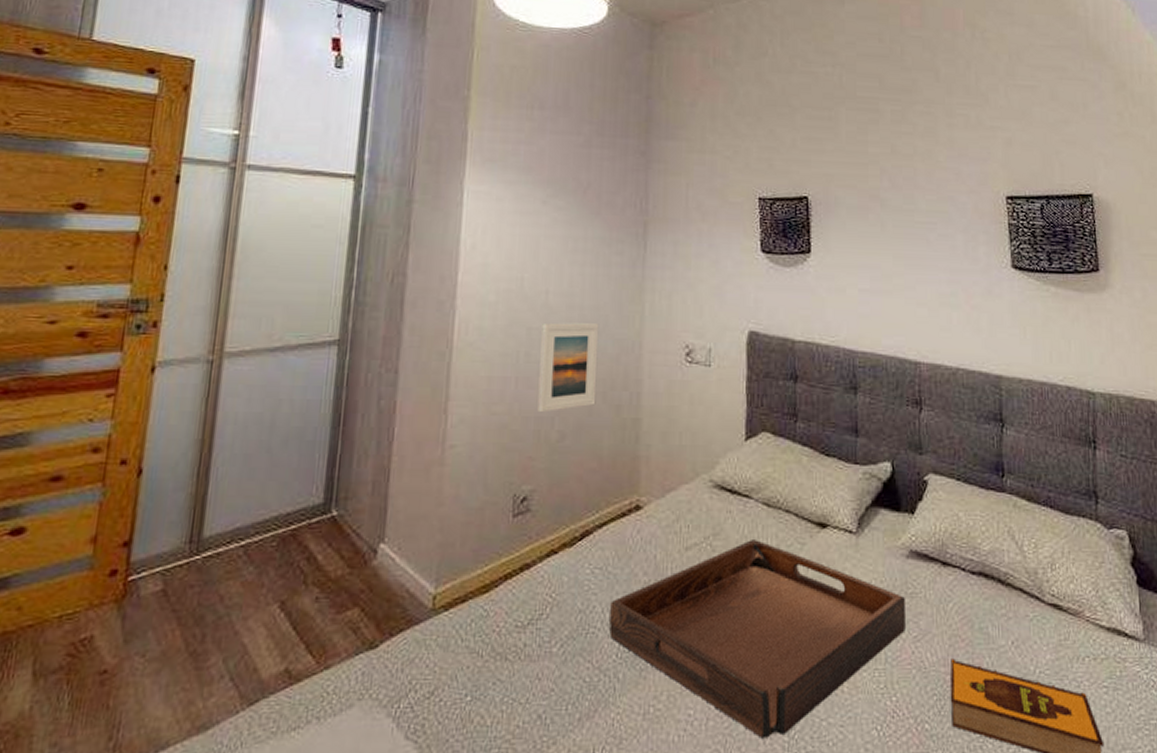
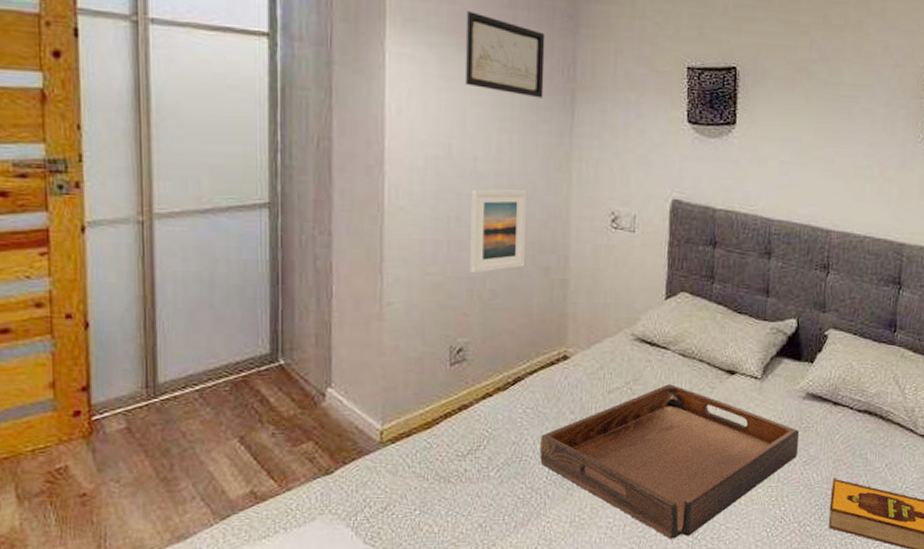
wall art: none [539,151,618,231] -> present [464,11,545,98]

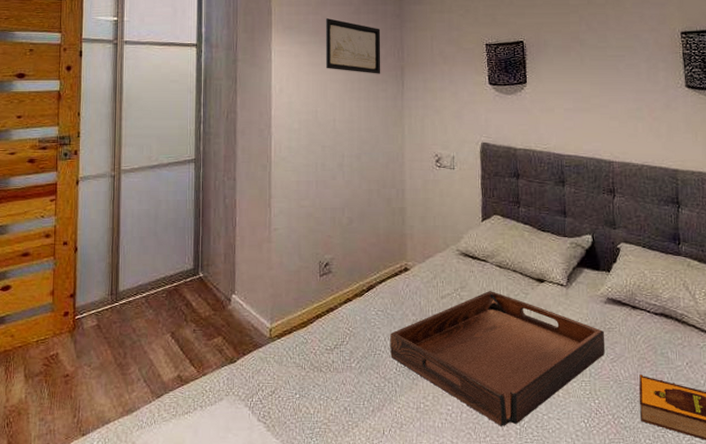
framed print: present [470,189,528,274] -> none [332,141,373,205]

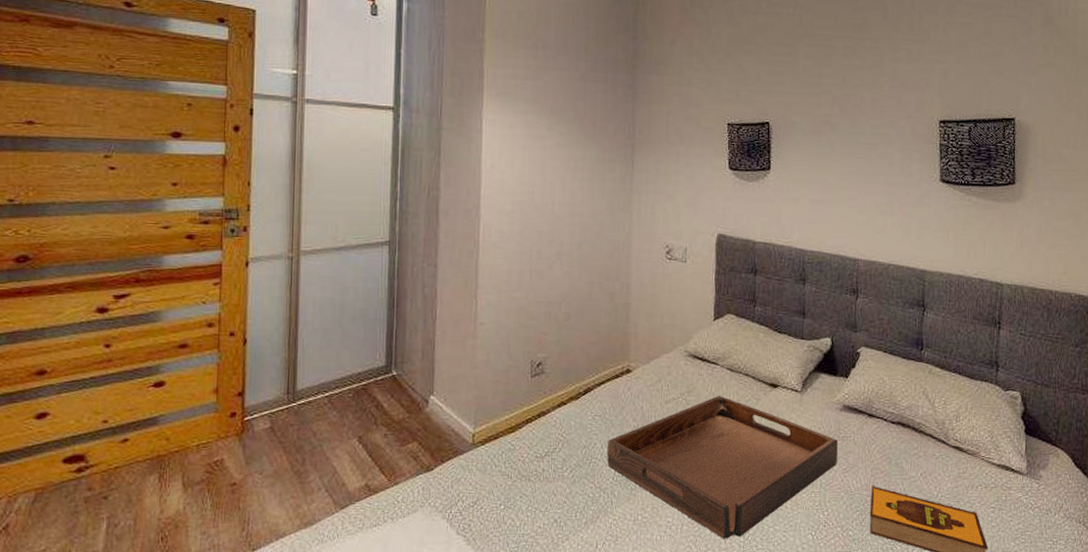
wall art: present [325,18,381,74] -> none [545,85,610,152]

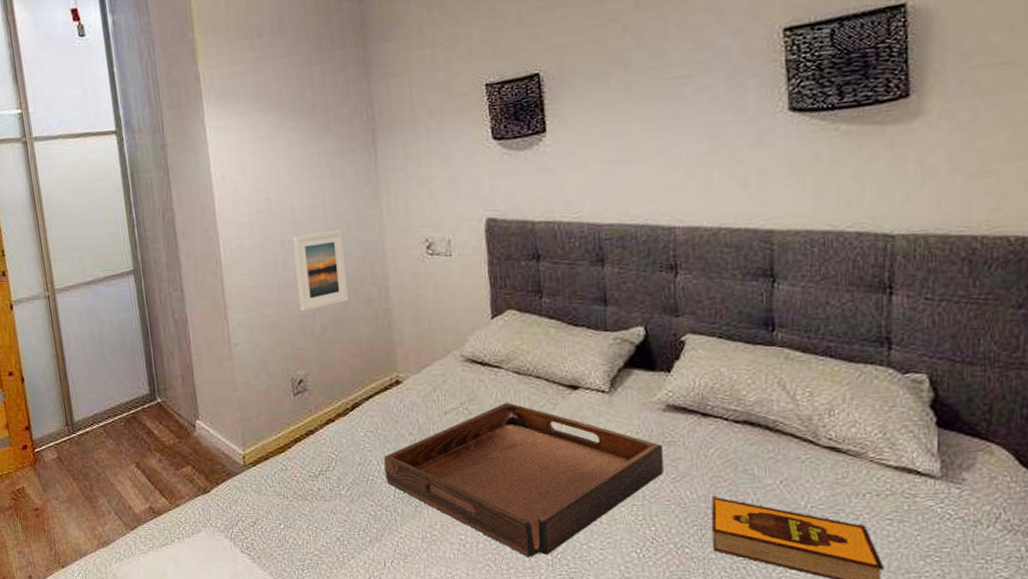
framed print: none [548,227,596,299] -> present [293,230,349,312]

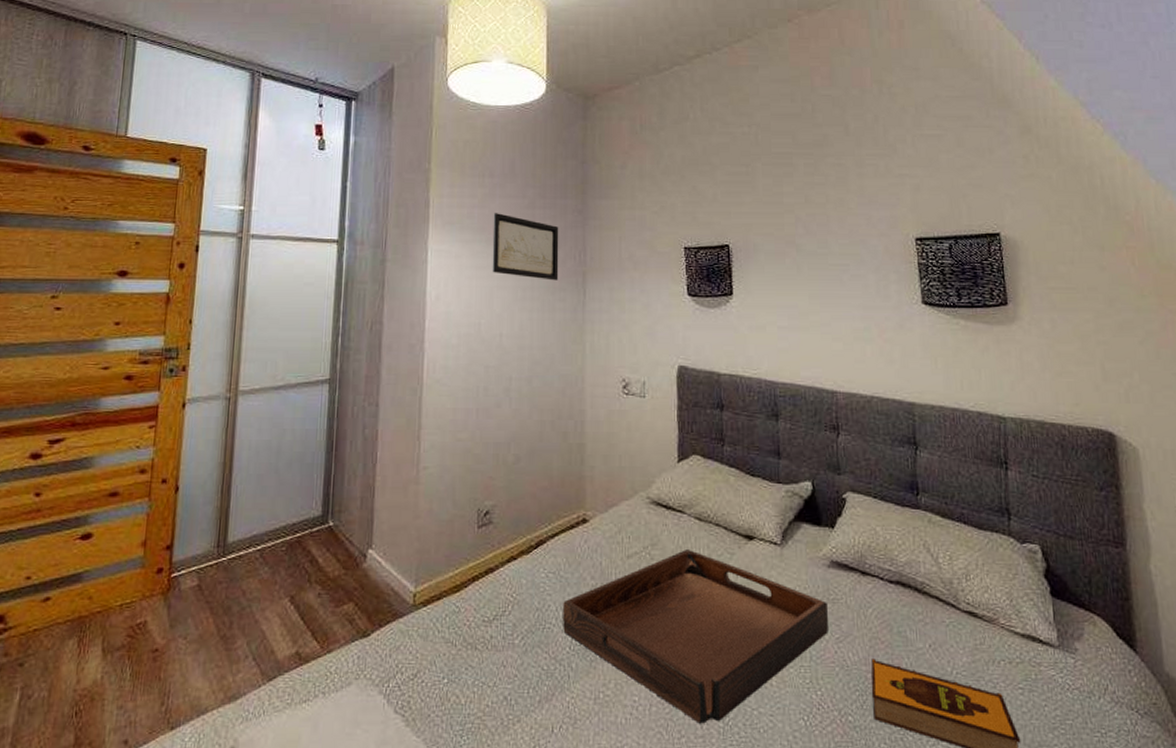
wall art: none [268,76,346,144] -> present [492,213,559,281]
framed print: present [293,230,349,312] -> none [496,361,547,439]

